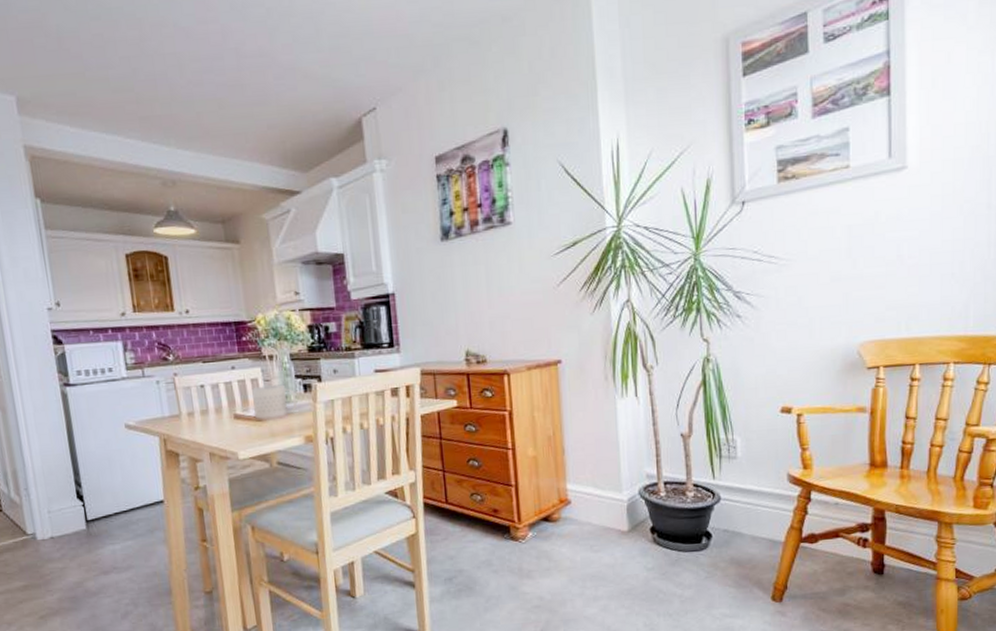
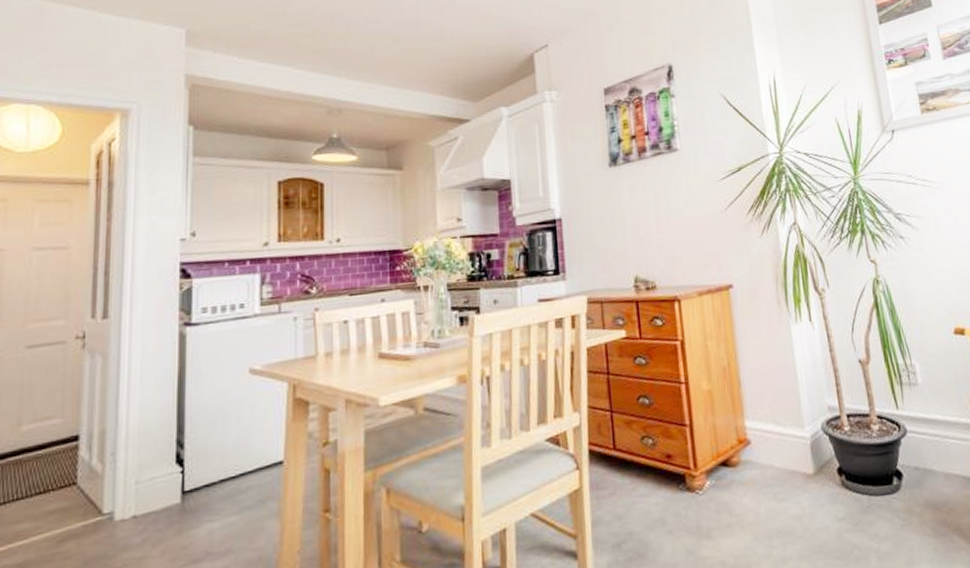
mug: present [252,383,298,421] -> none [402,317,452,361]

